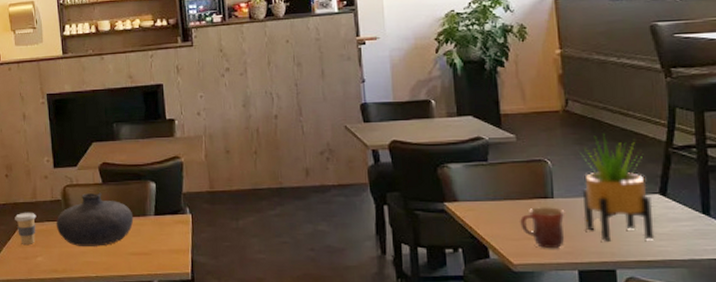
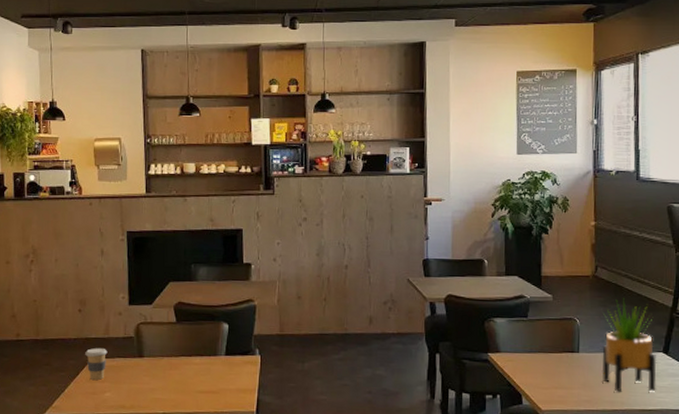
vase: present [56,192,134,246] -> none [126,331,205,384]
mug: present [520,207,565,249] -> none [550,360,586,398]

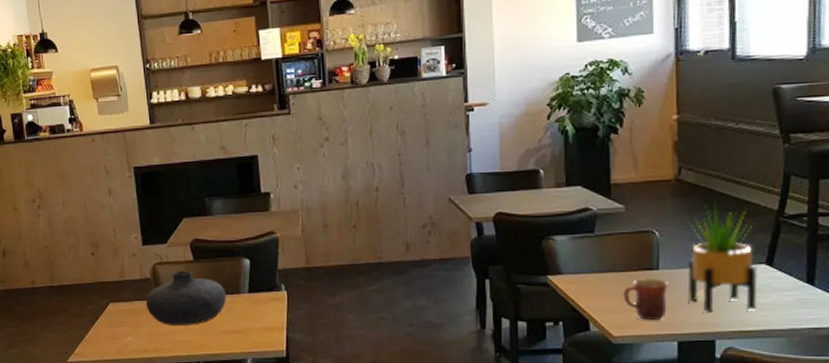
coffee cup: present [85,347,108,381] -> none [102,291,125,325]
vase: none [126,331,205,384] -> present [145,270,227,325]
mug: none [550,360,586,398] -> present [623,279,668,321]

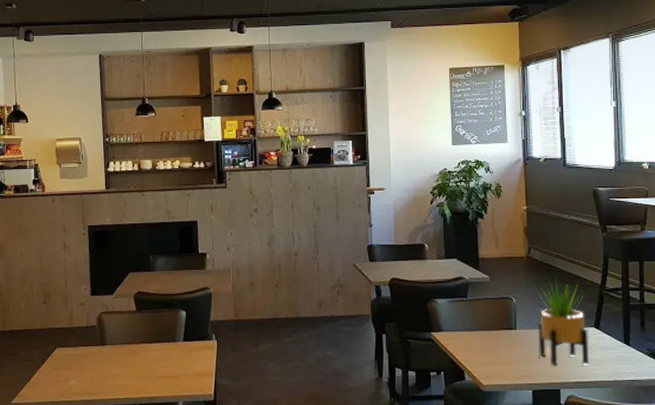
vase: present [145,270,227,325] -> none [90,319,164,370]
mug: present [623,279,668,321] -> none [490,337,523,372]

